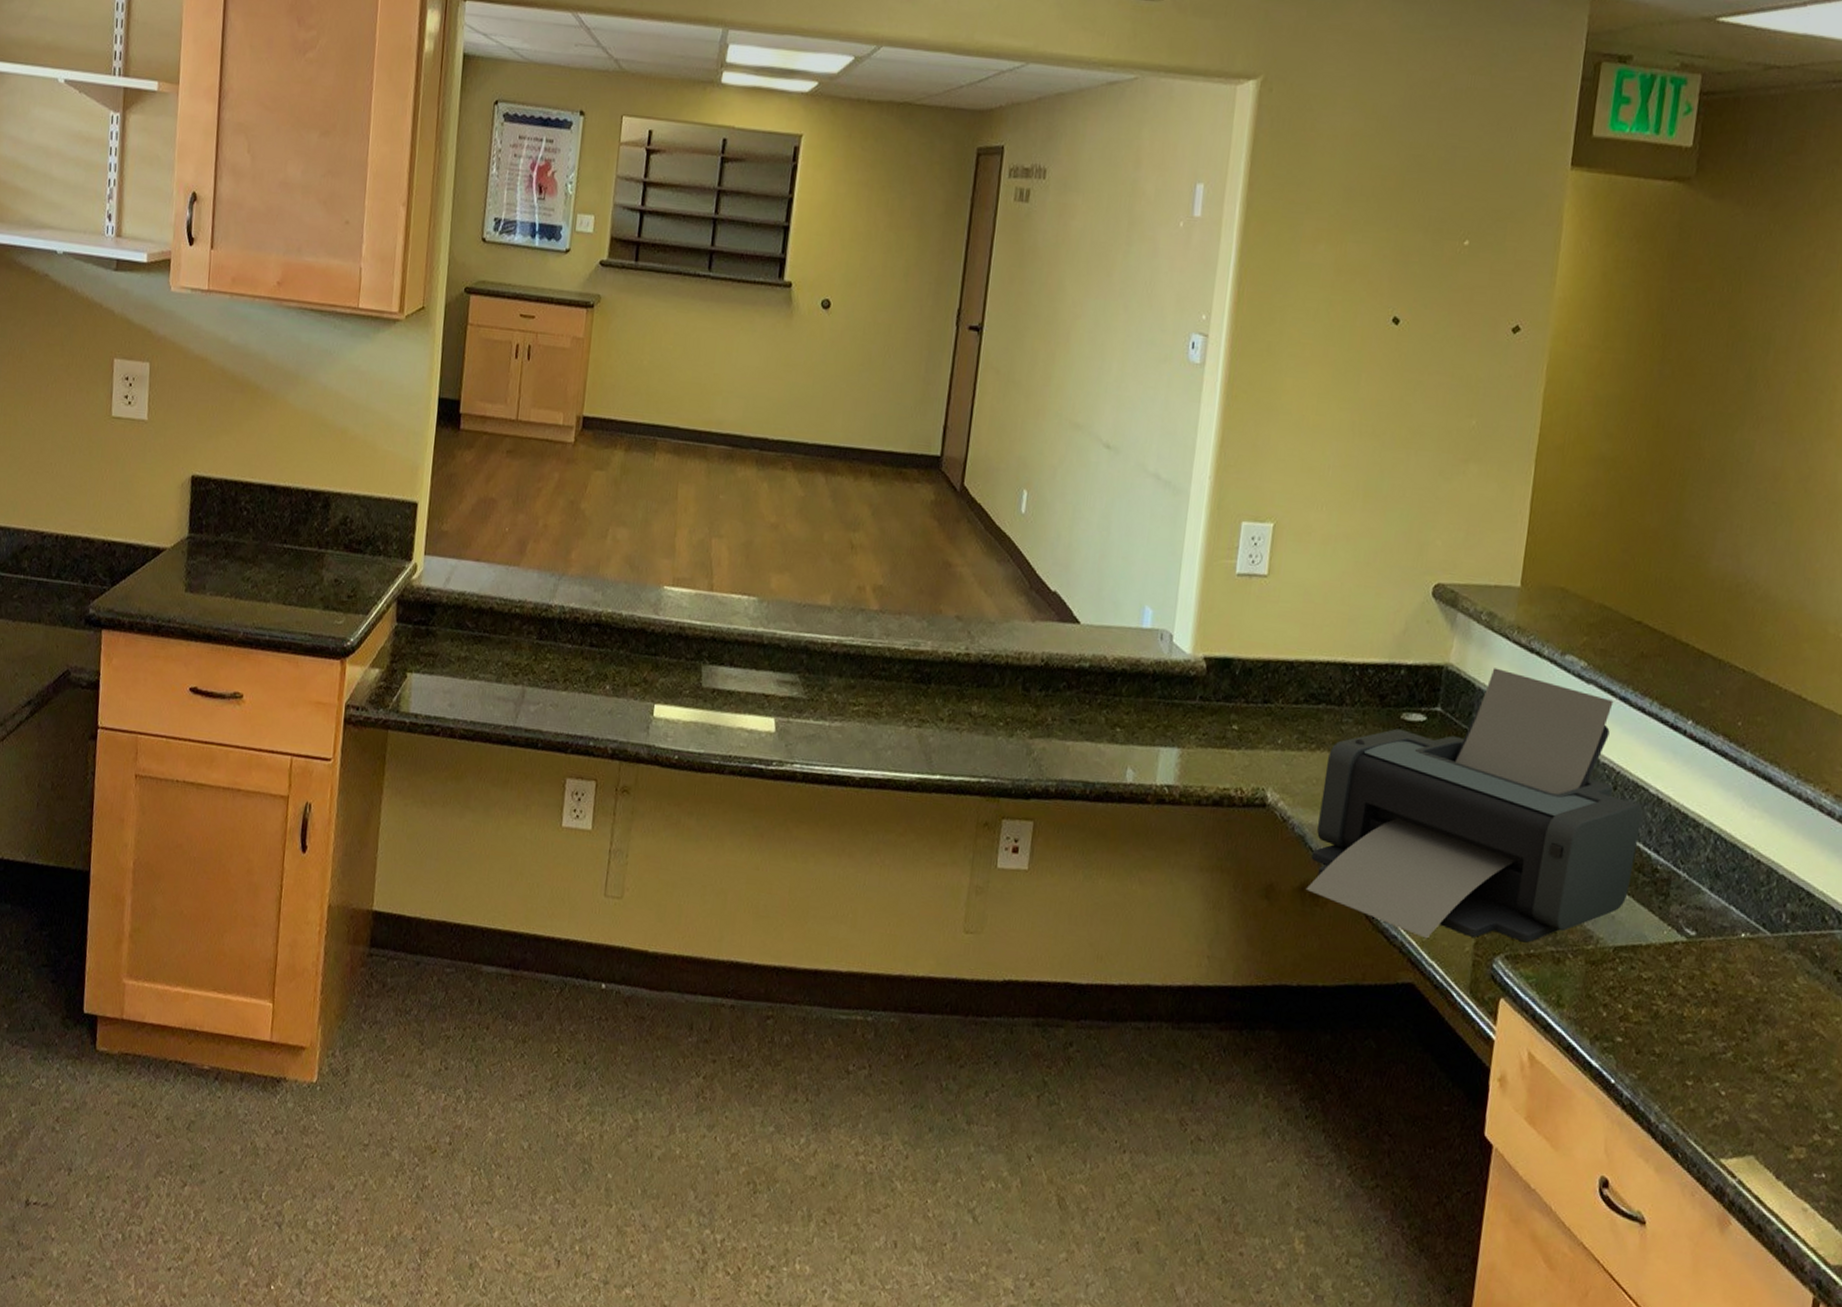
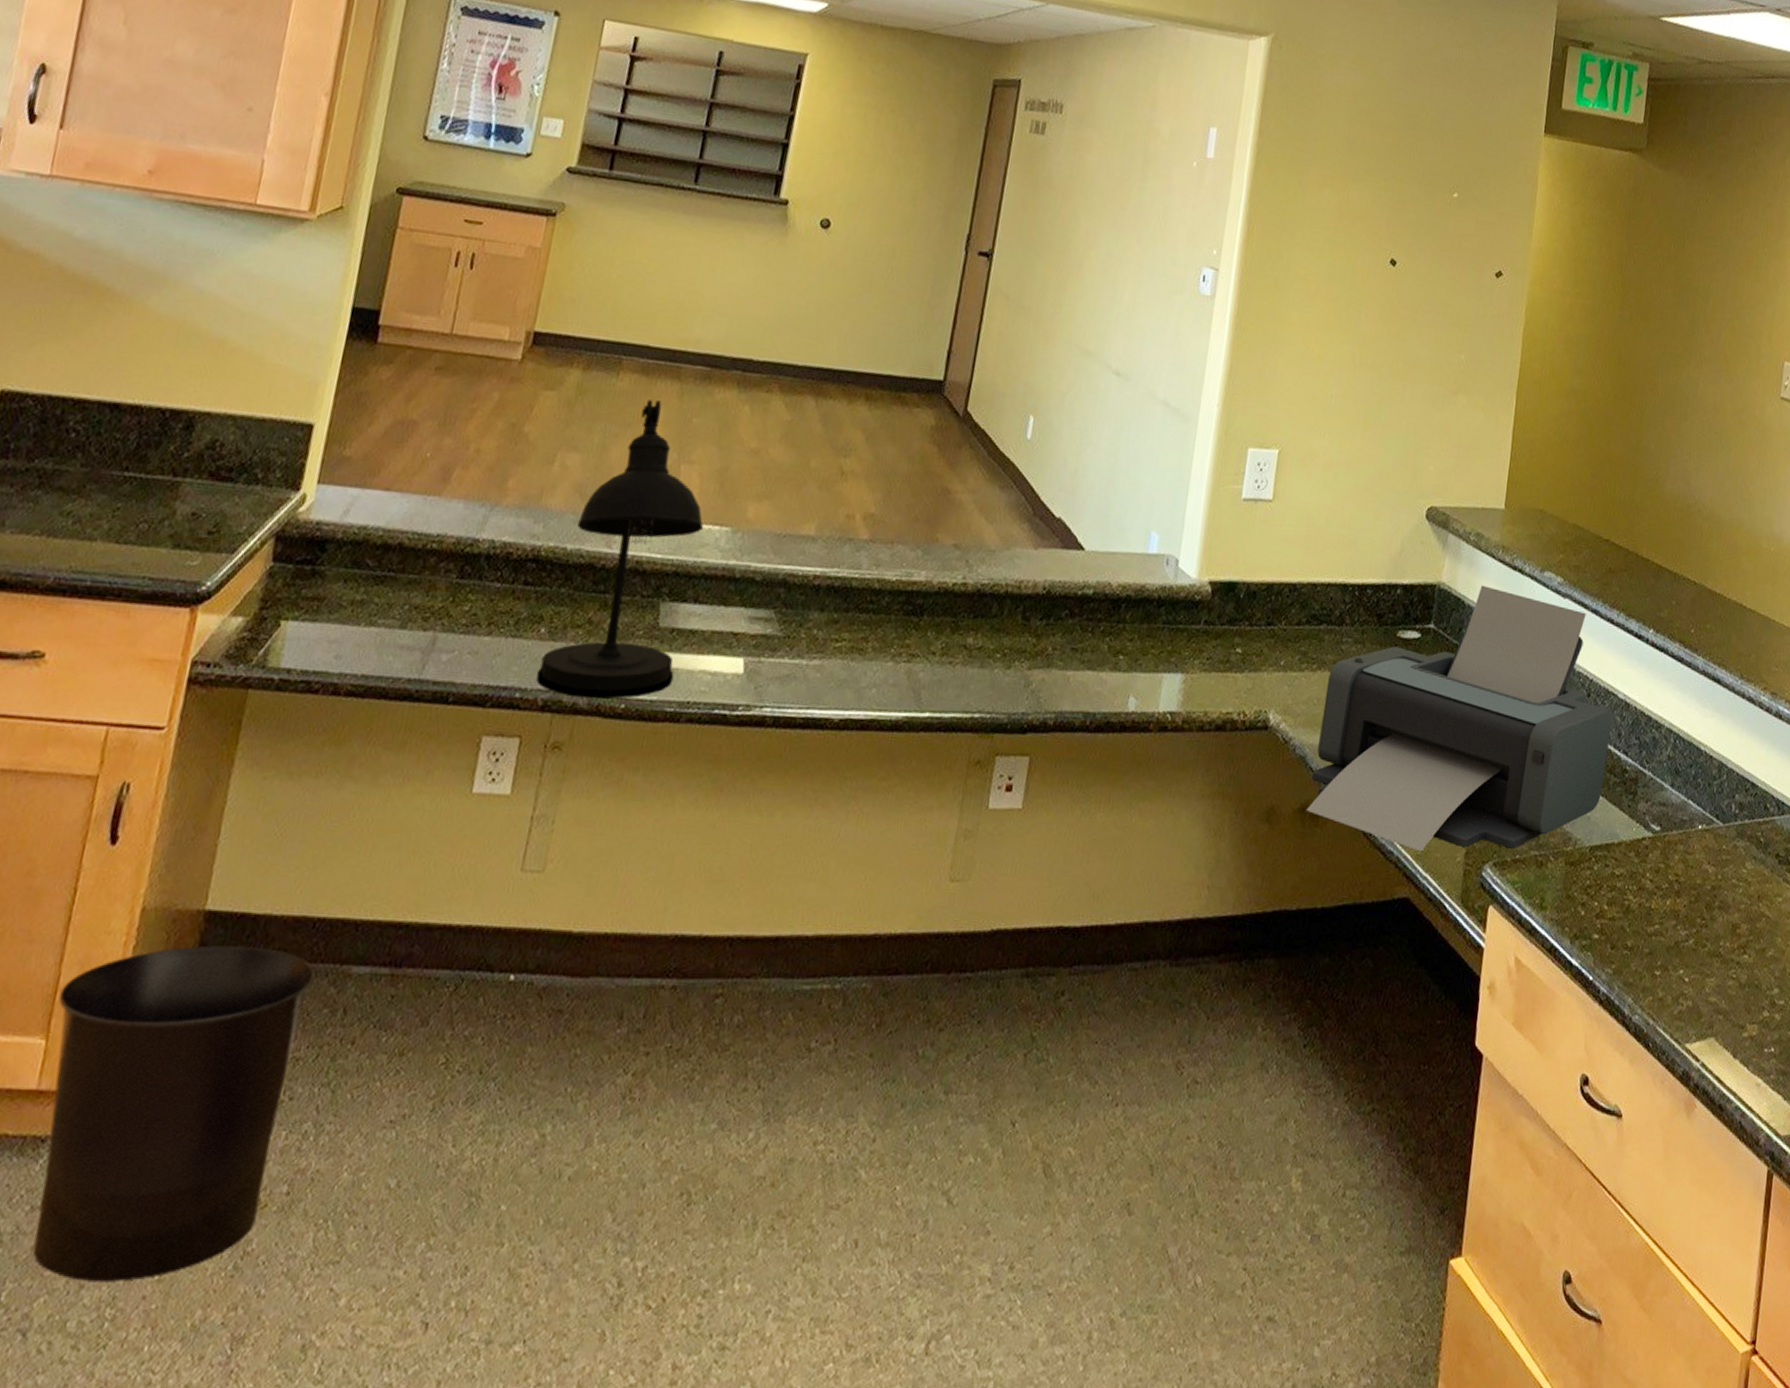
waste bin: none [278,939,455,1196] -> present [32,945,315,1281]
desk lamp: none [605,478,735,751] -> present [536,399,705,700]

